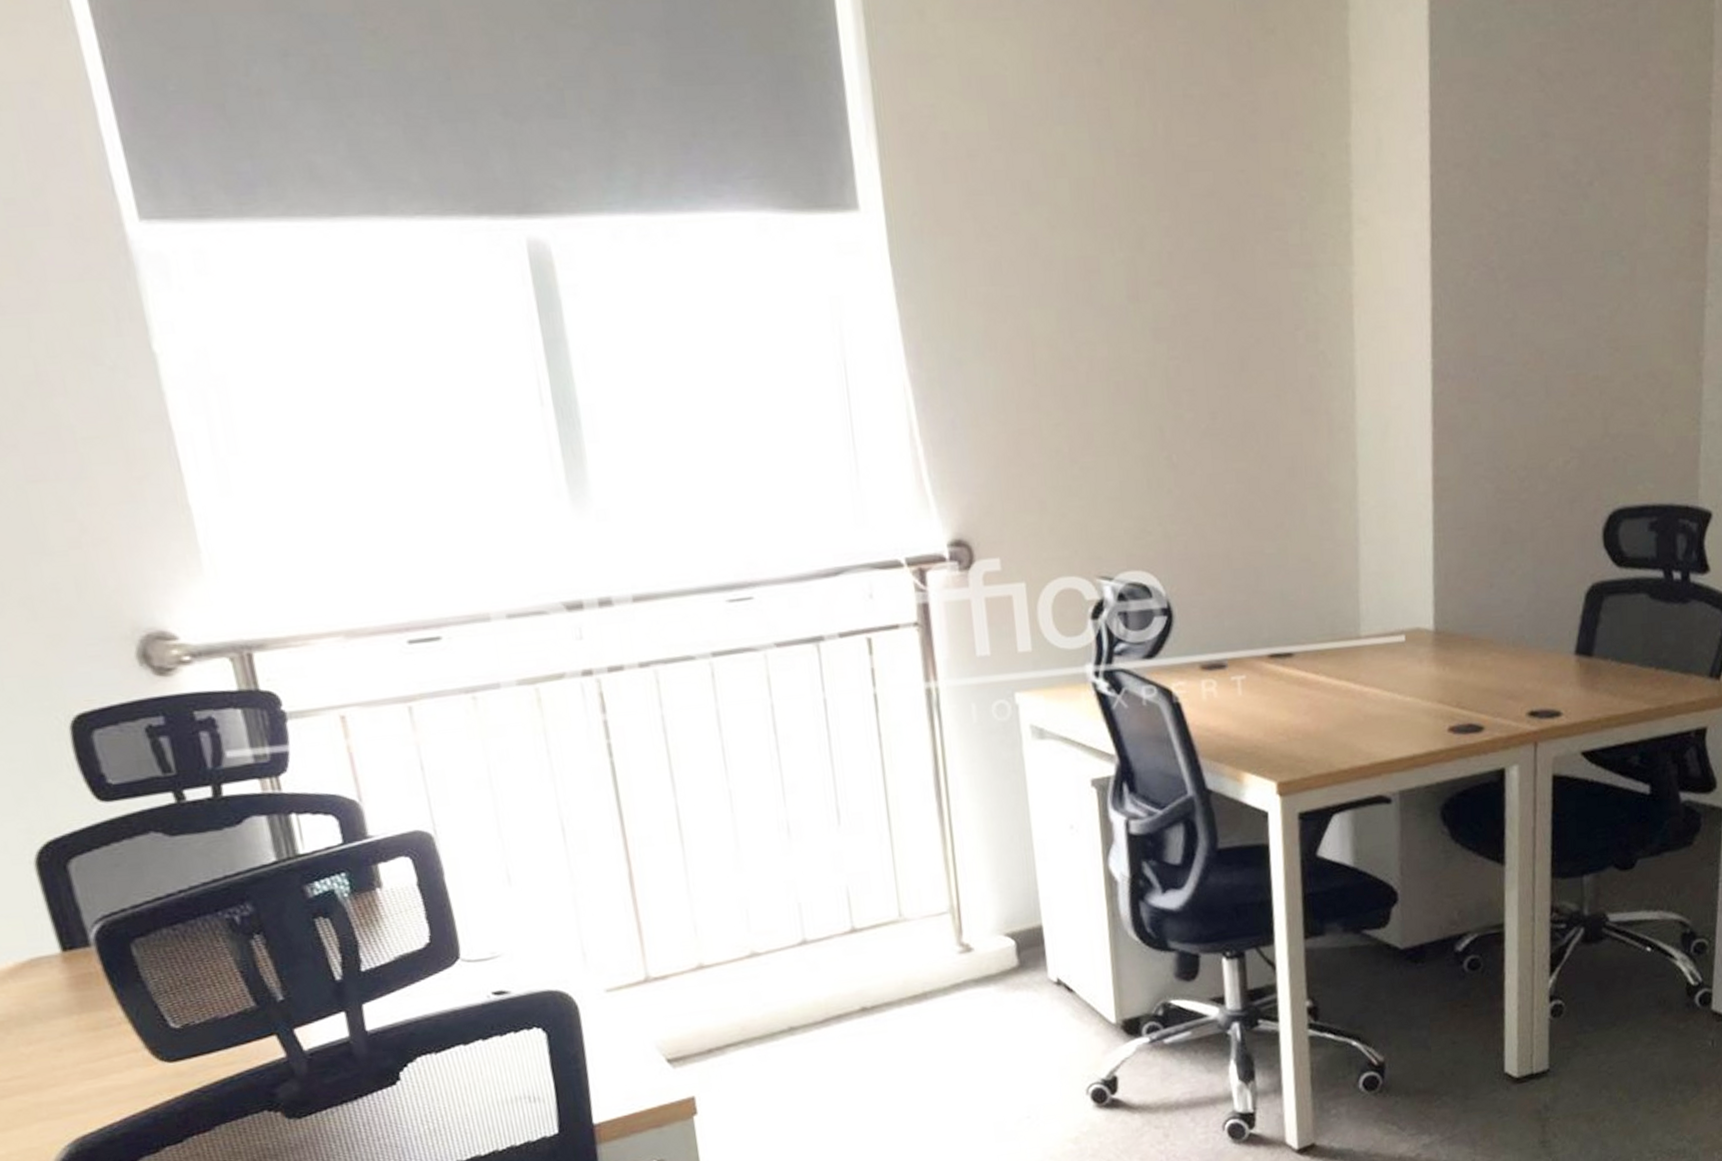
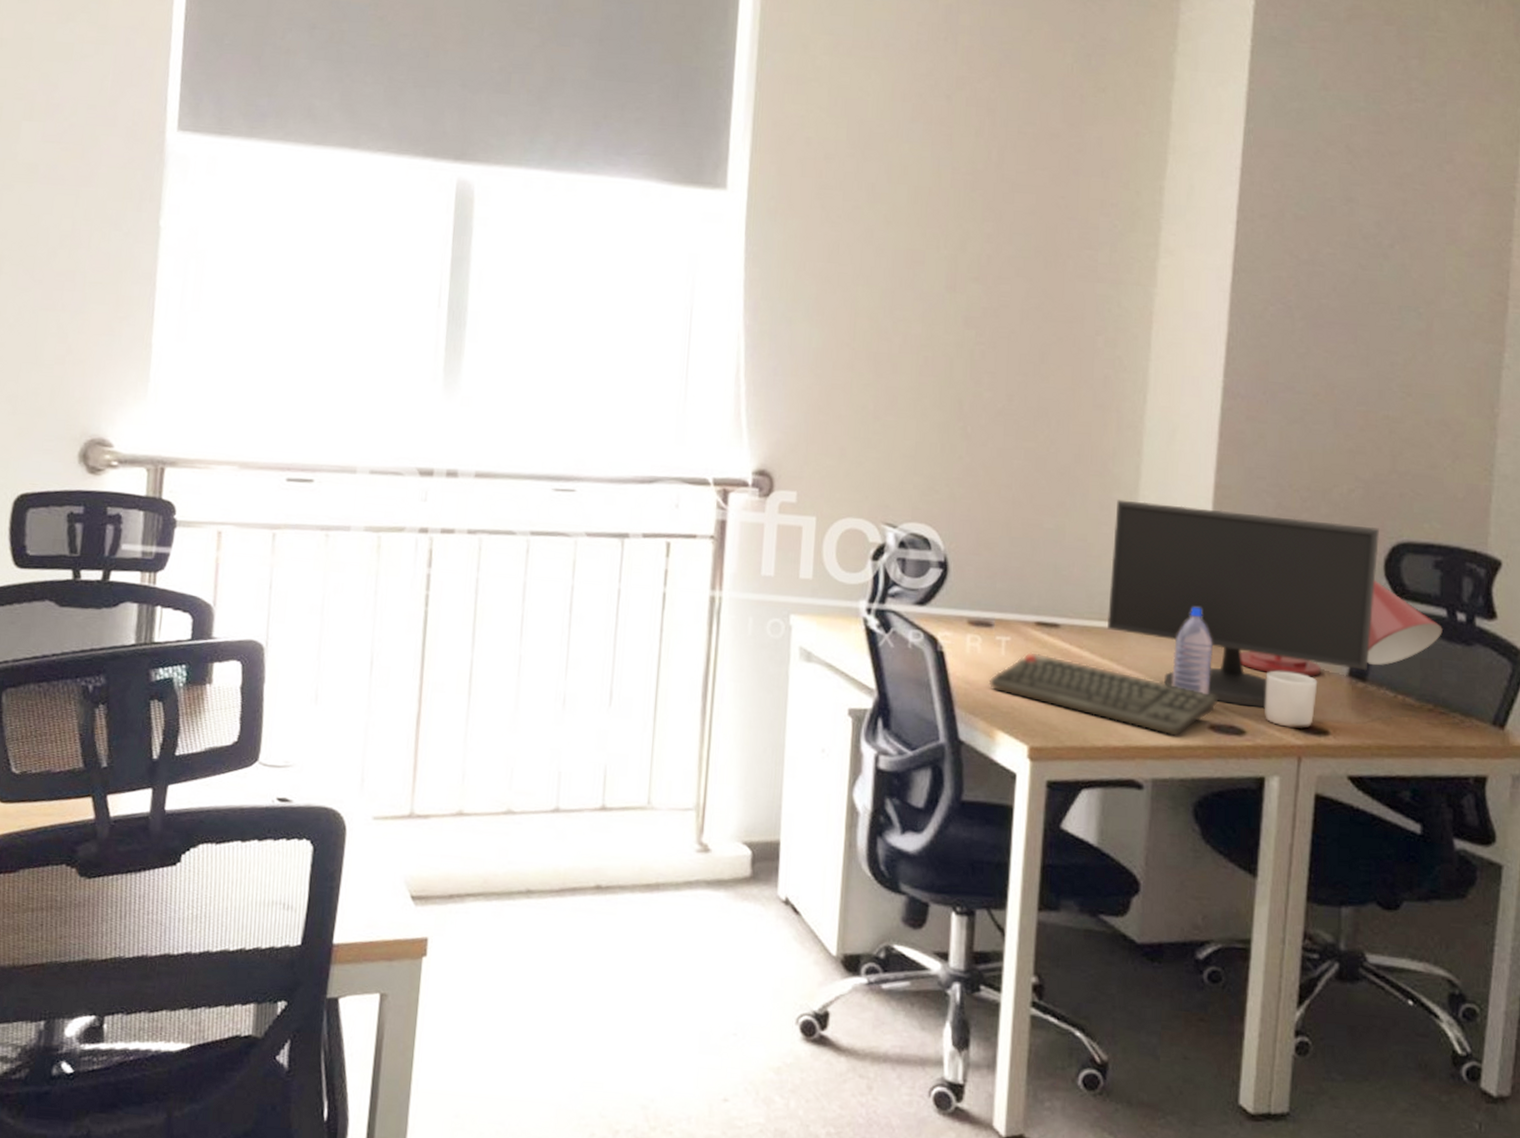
computer keyboard: none [1229,685,1456,745] -> present [988,651,1219,736]
computer monitor: none [1336,498,1596,703] -> present [1107,499,1379,709]
water bottle: none [1408,610,1446,698] -> present [1172,607,1213,694]
desk lamp: none [1472,552,1660,665] -> present [1240,580,1443,677]
mug: none [1498,659,1548,716] -> present [1265,670,1318,729]

